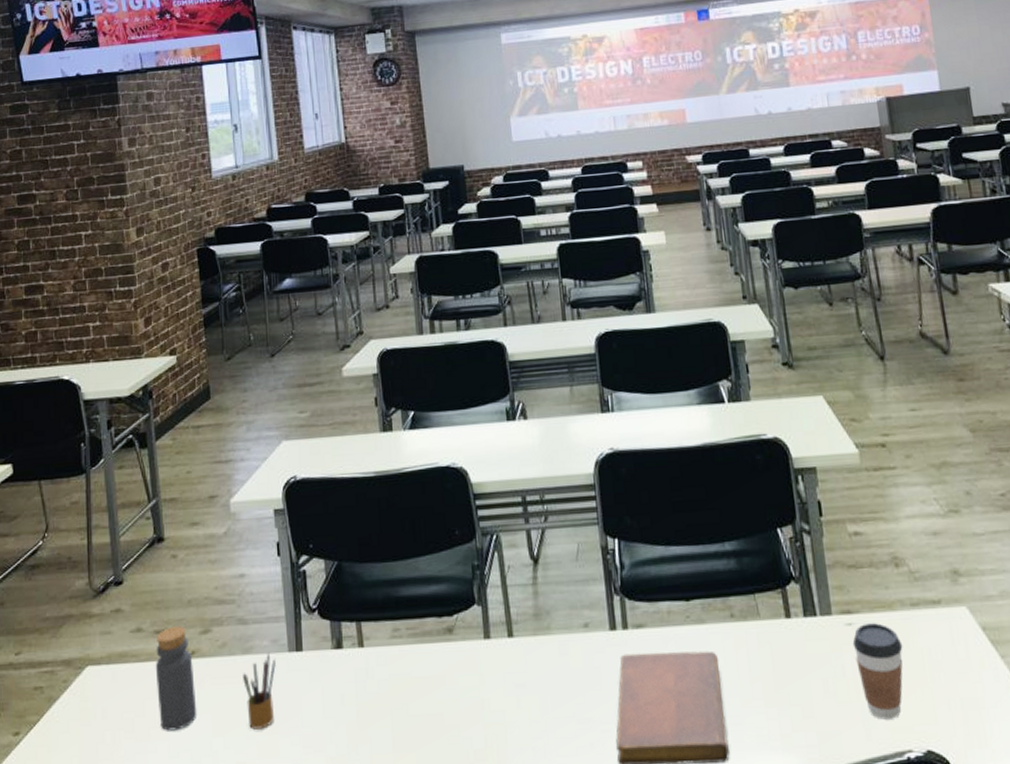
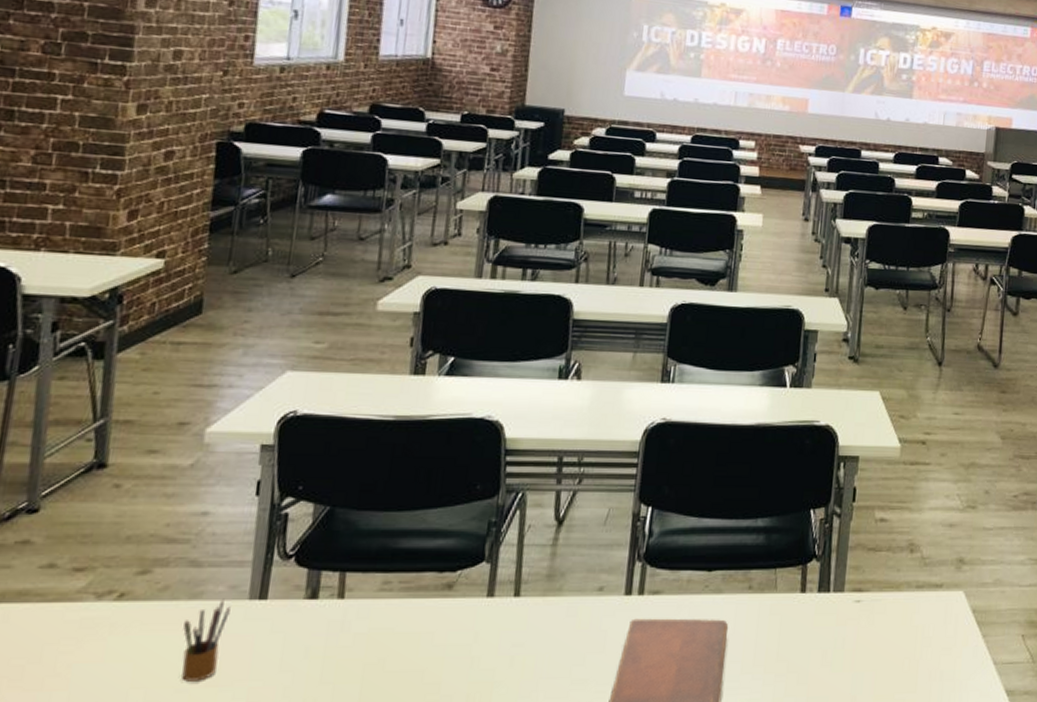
bottle: present [155,625,197,731] -> none [61,564,120,681]
coffee cup: present [852,623,903,720] -> none [856,601,902,688]

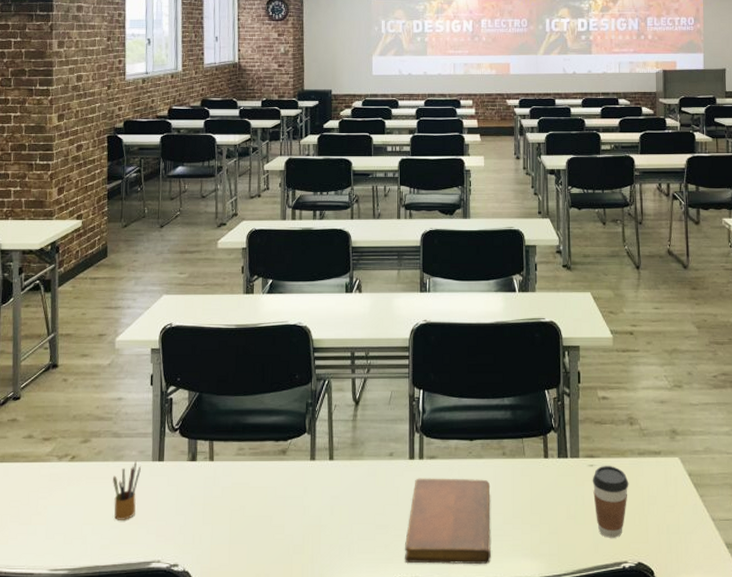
coffee cup: none [856,601,902,688] -> present [592,466,629,538]

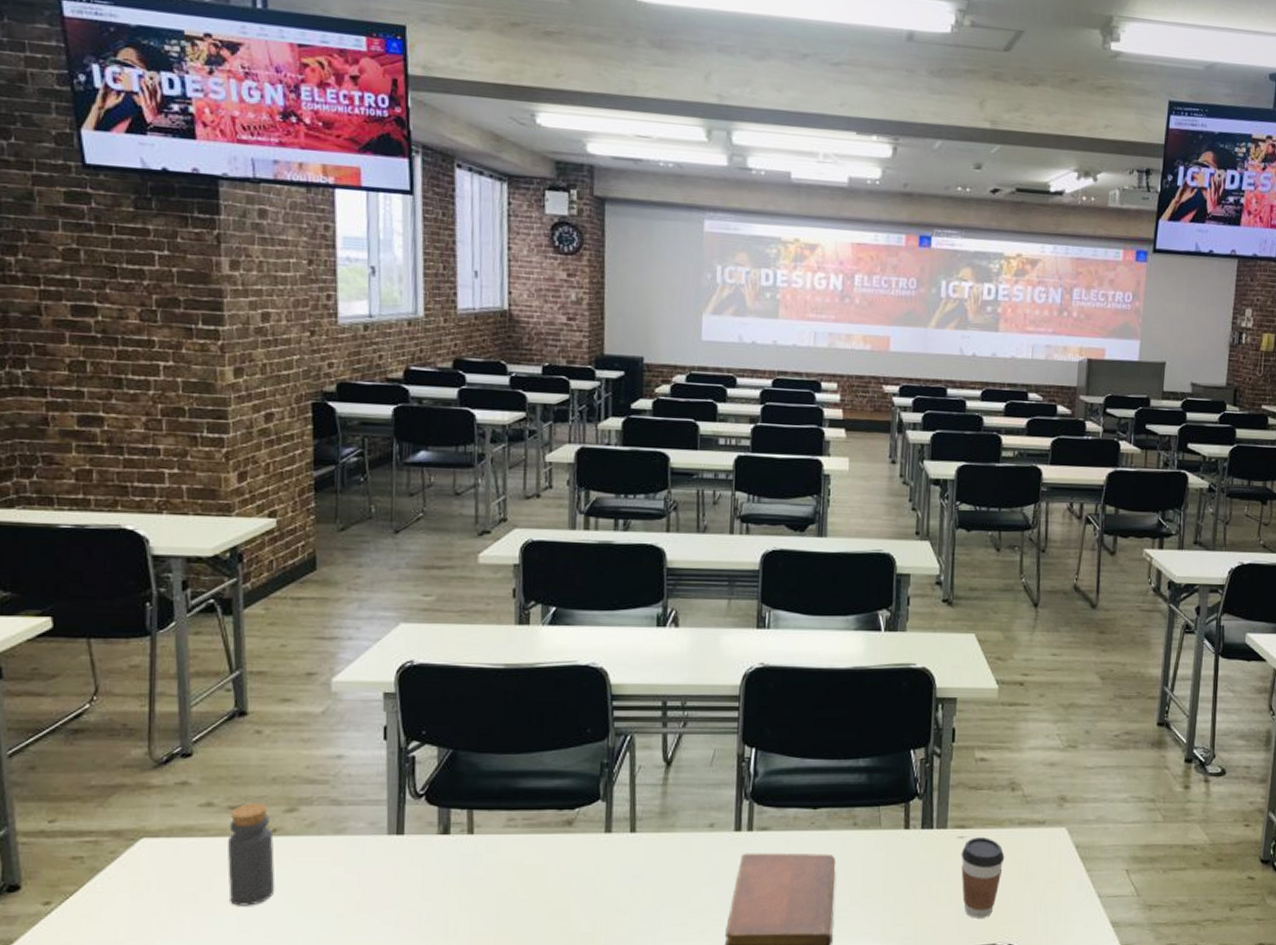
bottle: none [40,435,73,518] -> present [227,802,275,906]
pencil box: present [113,460,141,520] -> none [332,833,372,908]

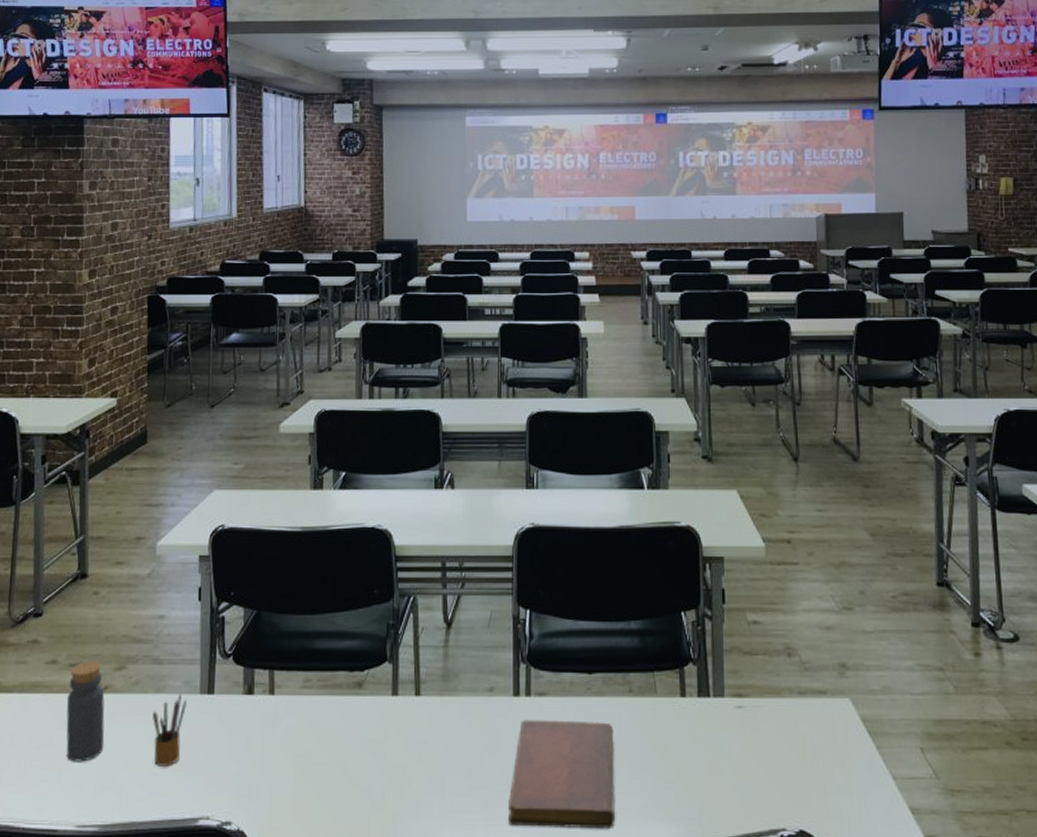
pencil box: none [332,833,372,908] -> present [153,692,187,766]
coffee cup: present [961,837,1005,918] -> none [741,708,787,799]

